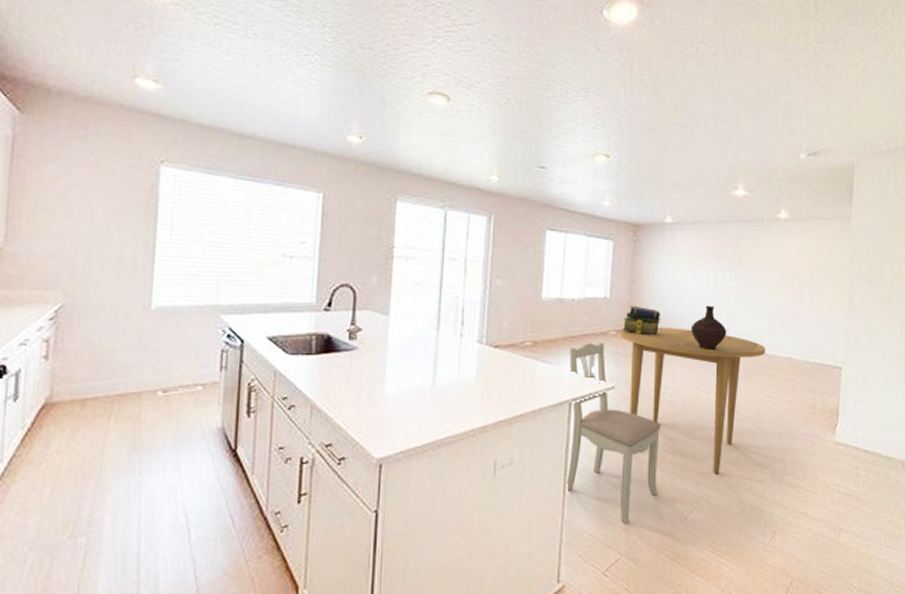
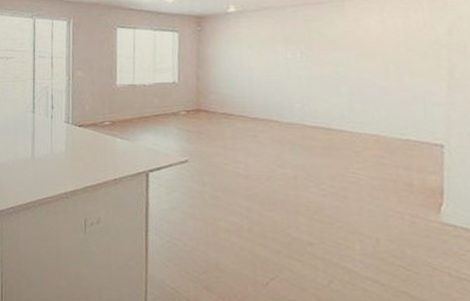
dining chair: present [566,342,661,523] -> none [144,121,237,283]
dining table: present [619,327,766,474] -> none [189,107,347,246]
stack of books: present [622,305,661,336] -> none [192,88,230,115]
ceramic jug: present [690,305,727,351] -> none [261,85,301,128]

